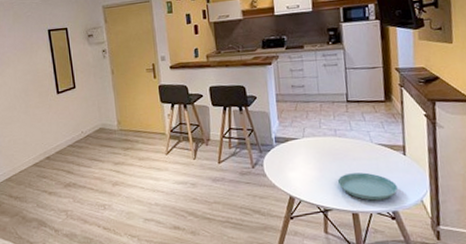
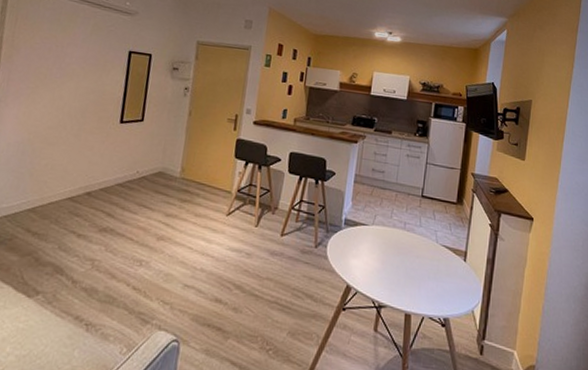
saucer: present [337,172,398,201] -> none [397,270,453,305]

